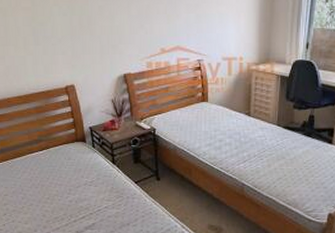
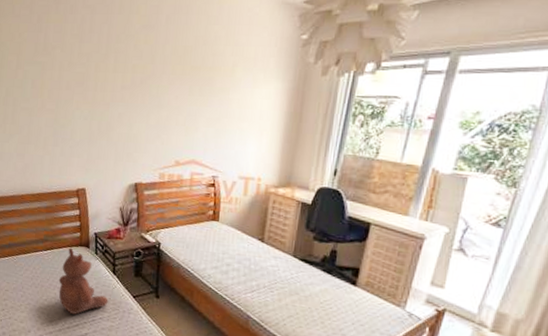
stuffed bear: none [59,144,111,207] -> present [58,247,108,315]

